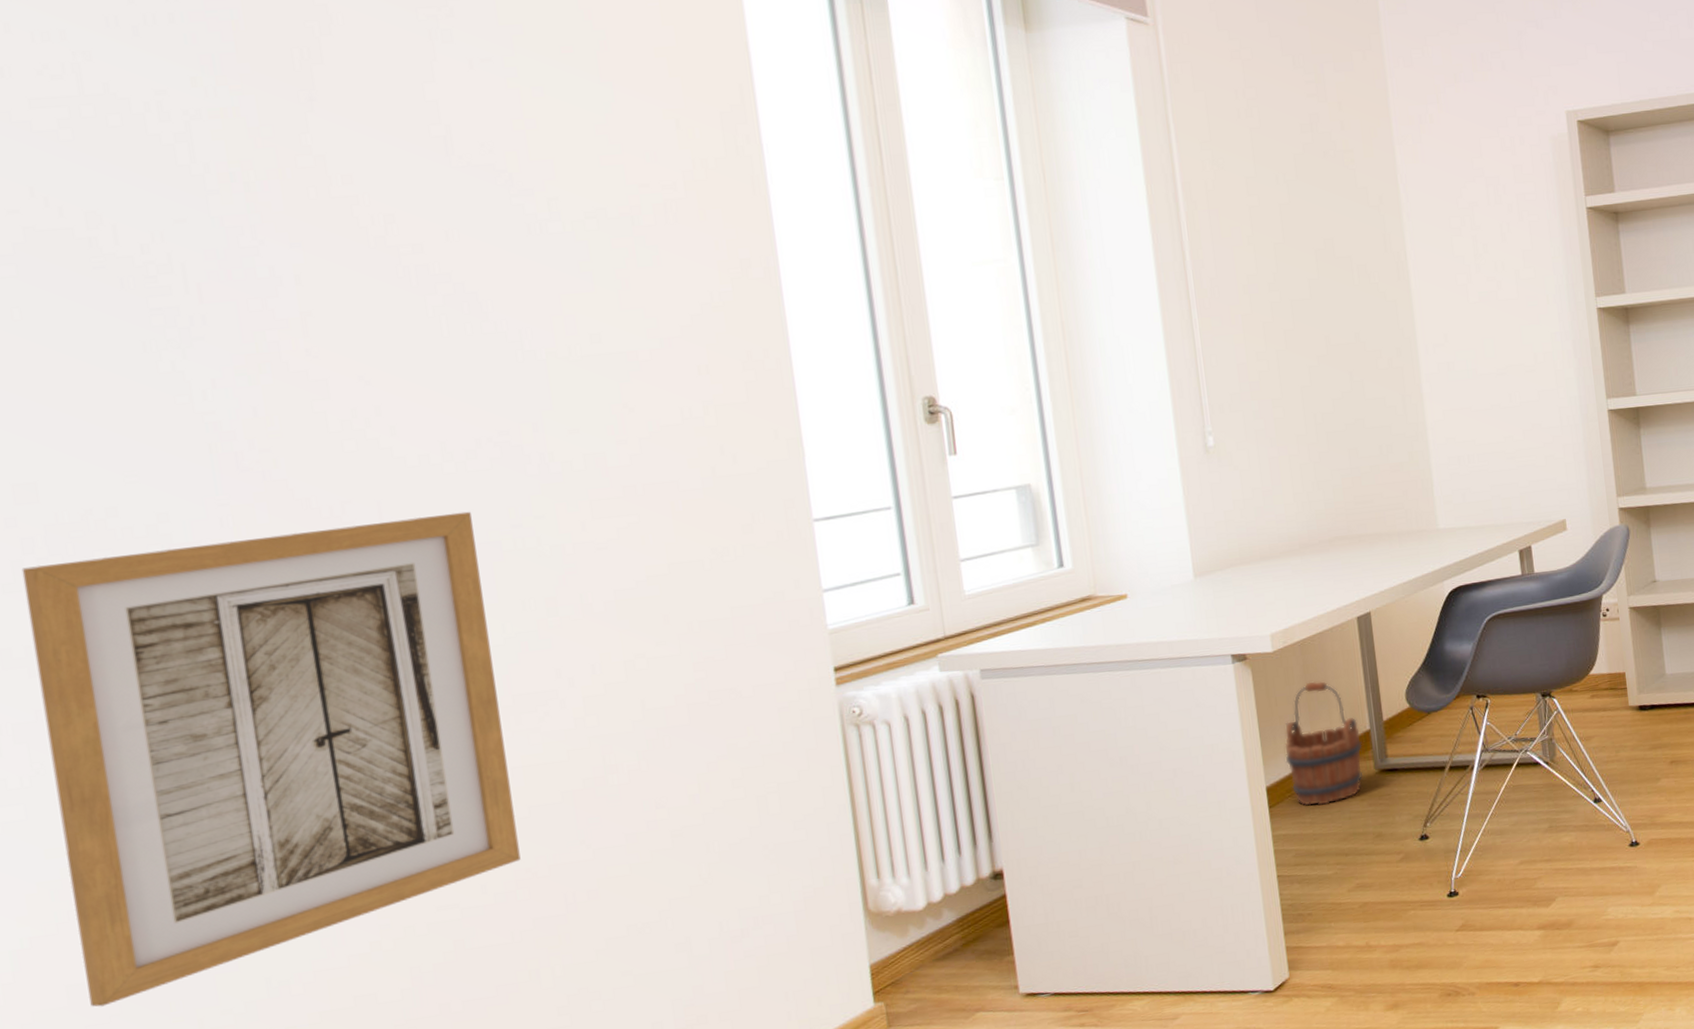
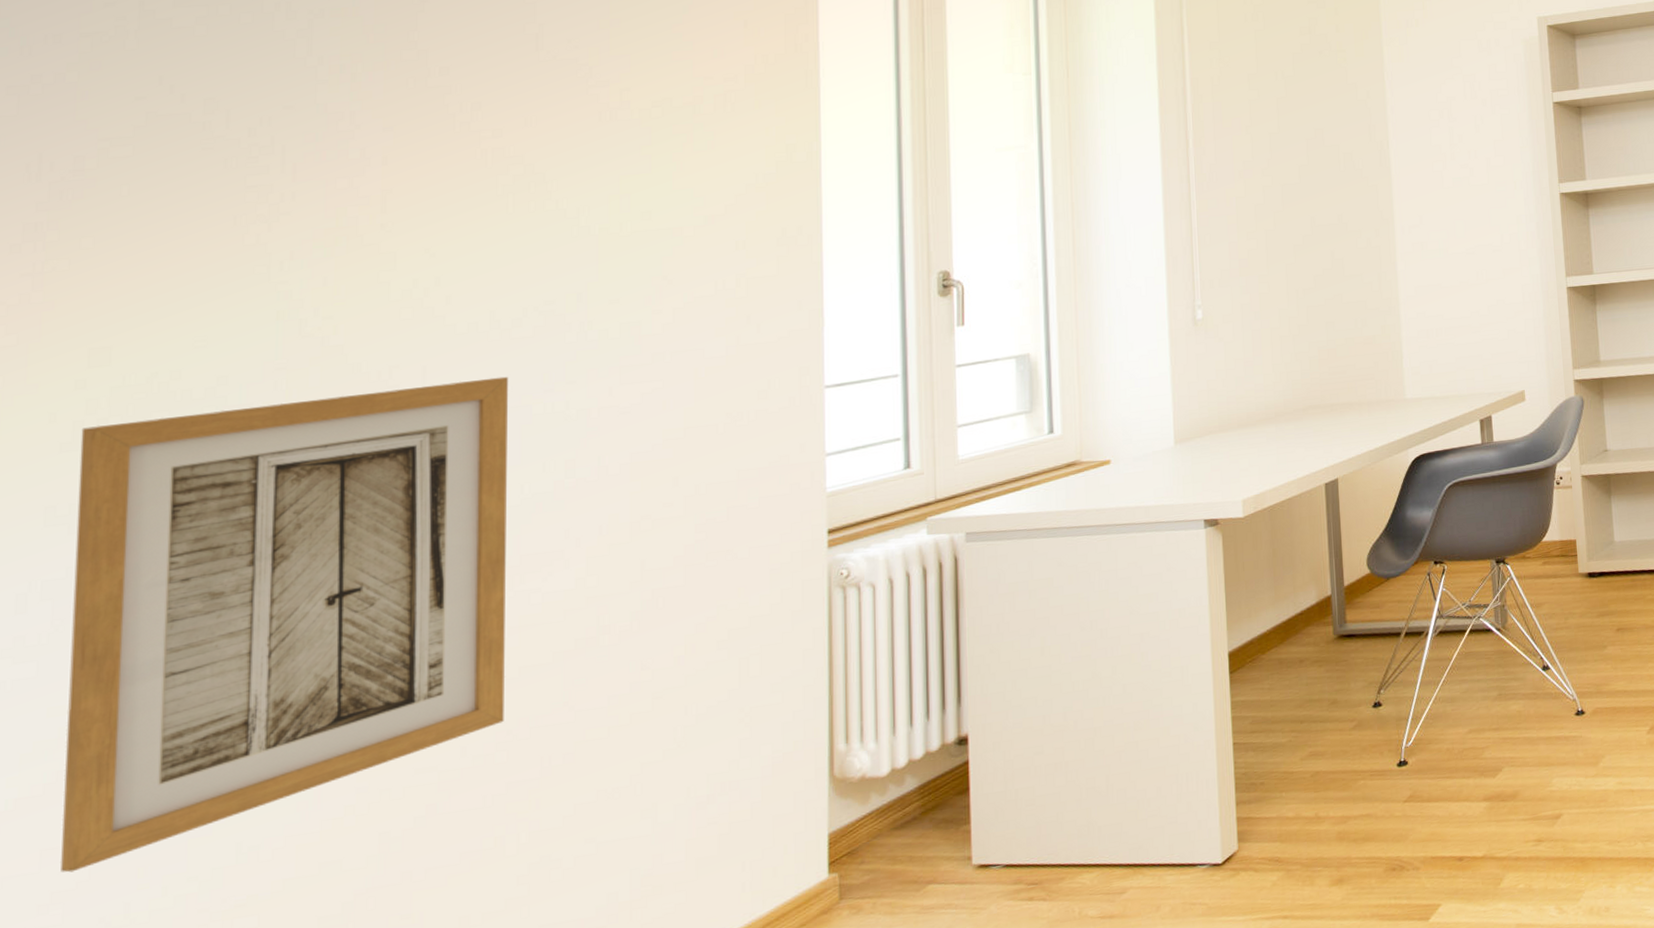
wooden bucket: present [1284,681,1363,806] -> none [1248,546,1323,672]

